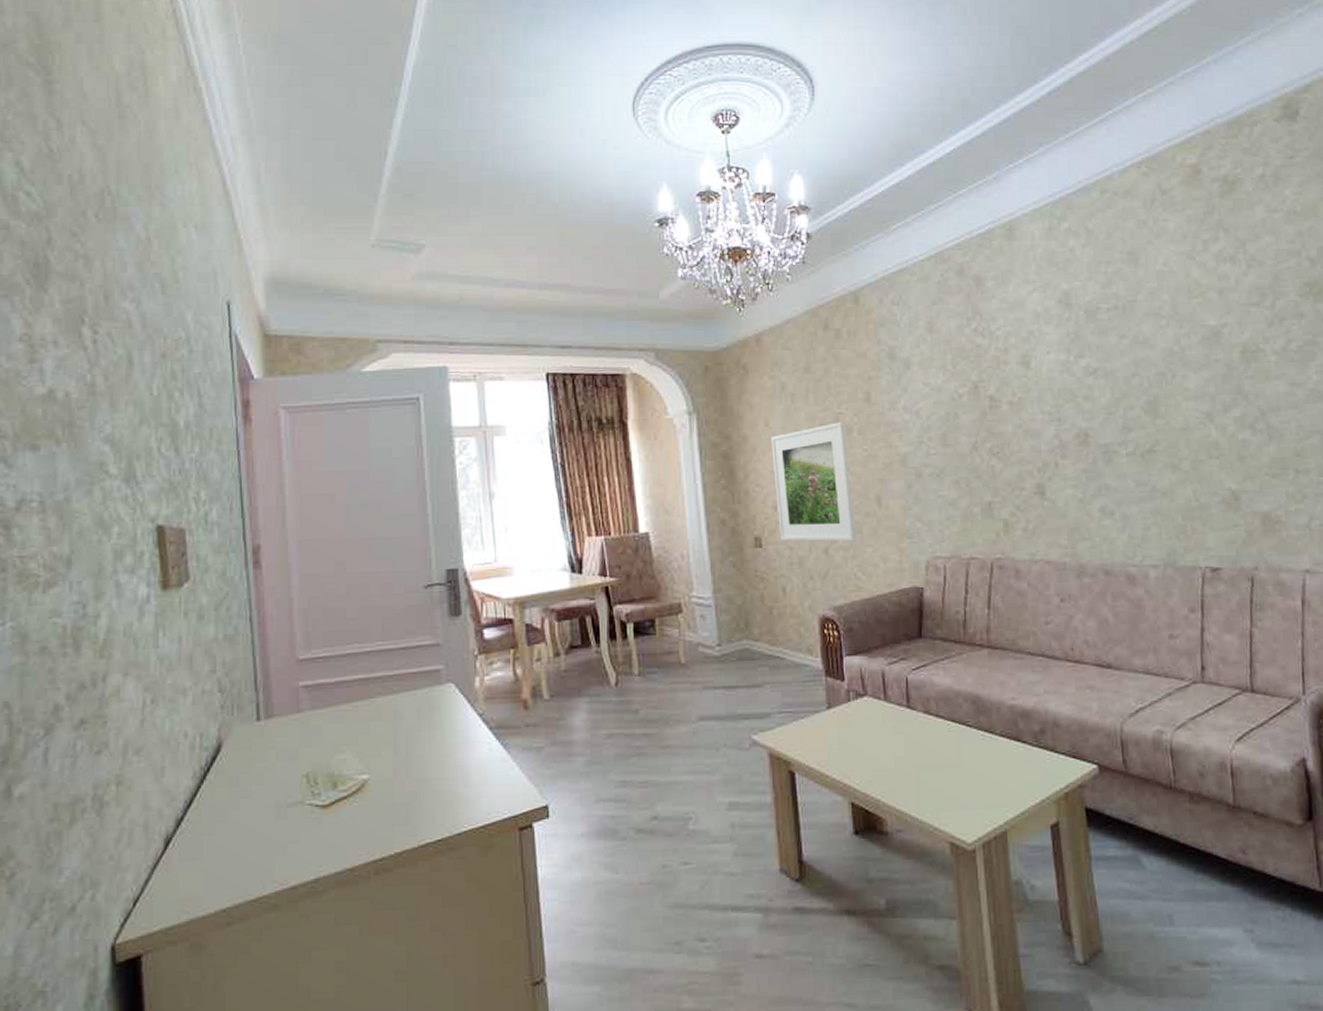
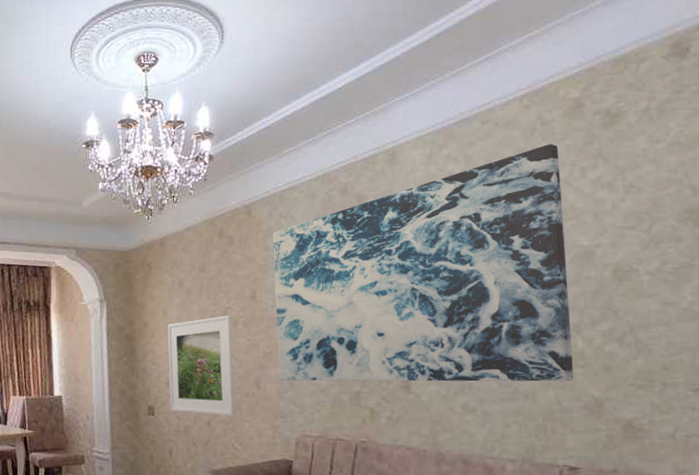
wall art: none [884,214,1210,496] -> present [272,143,574,382]

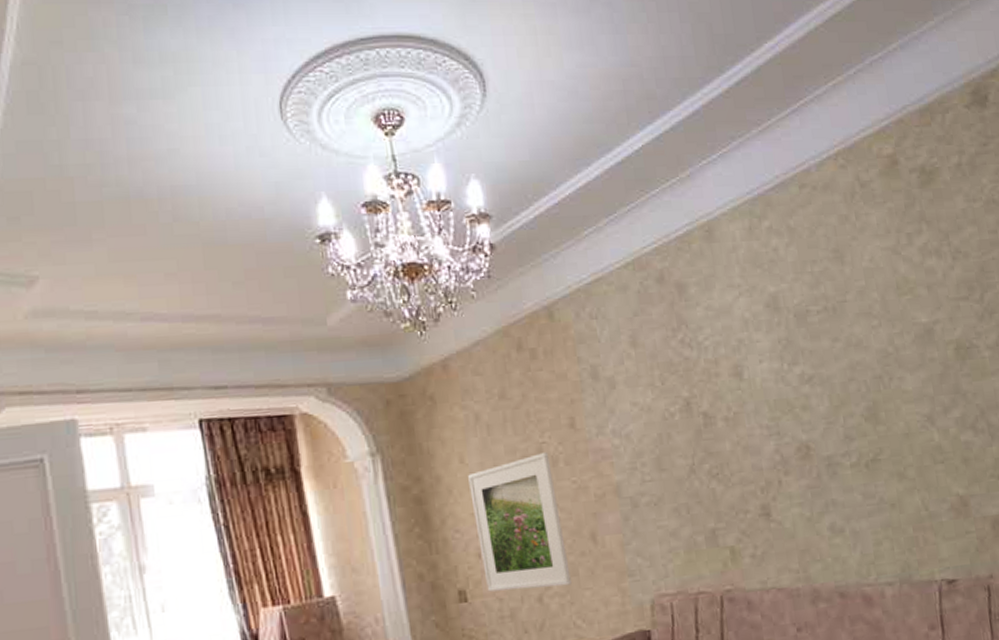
wall art: present [272,143,574,382] -> none [583,207,936,530]

